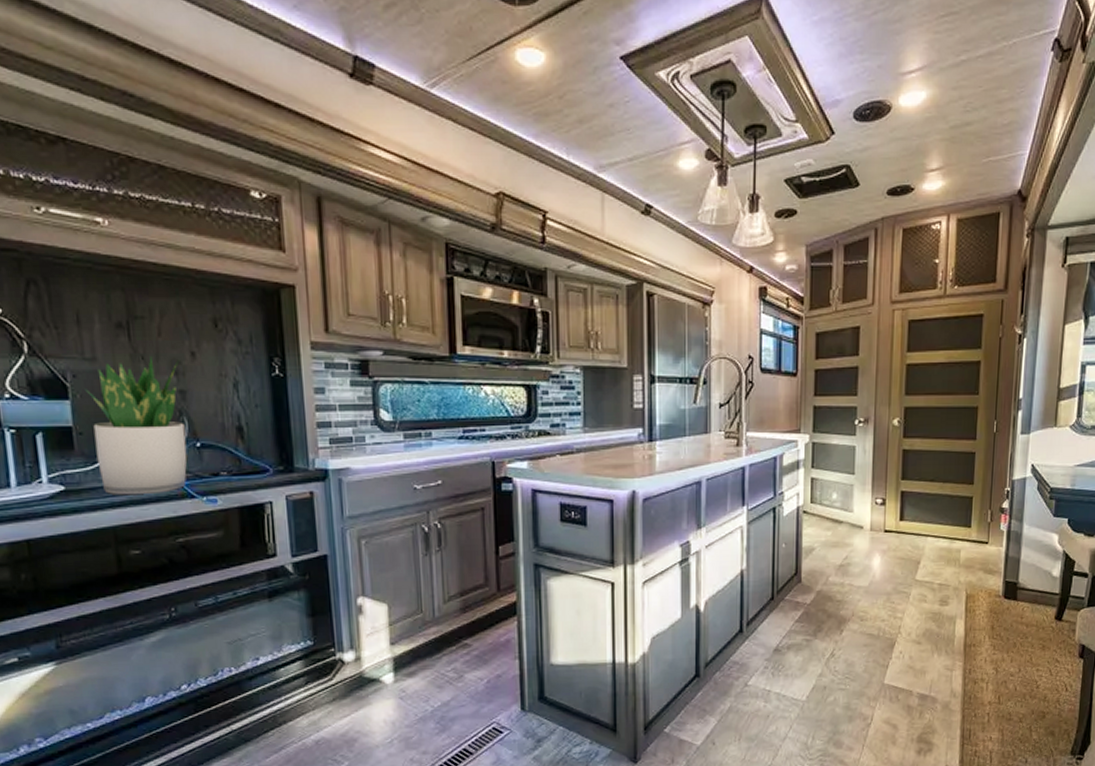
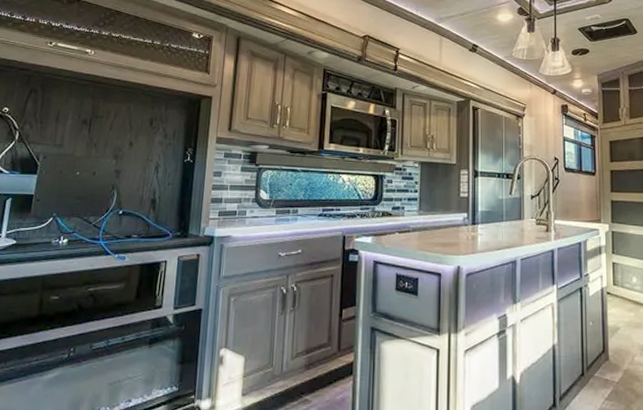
planter: present [84,357,188,496] -> none [44,145,120,251]

